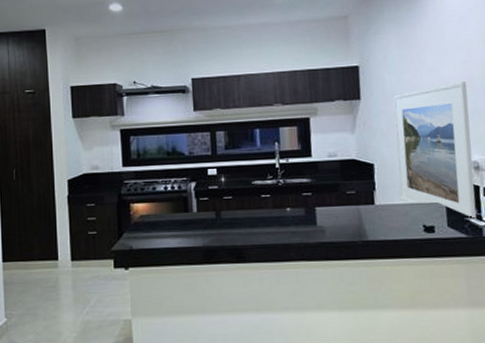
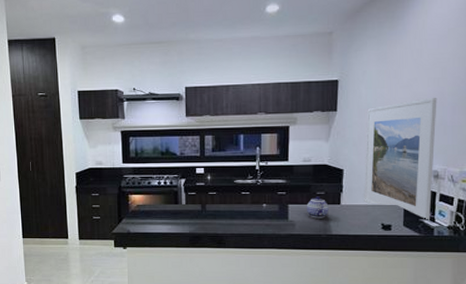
teapot: none [336,196,362,222] -> present [306,196,329,218]

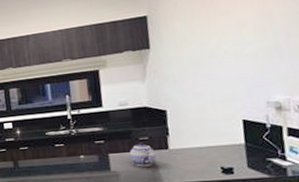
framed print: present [364,97,437,220] -> none [184,21,280,159]

